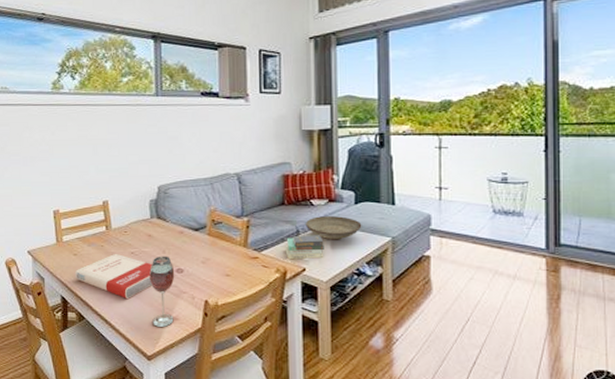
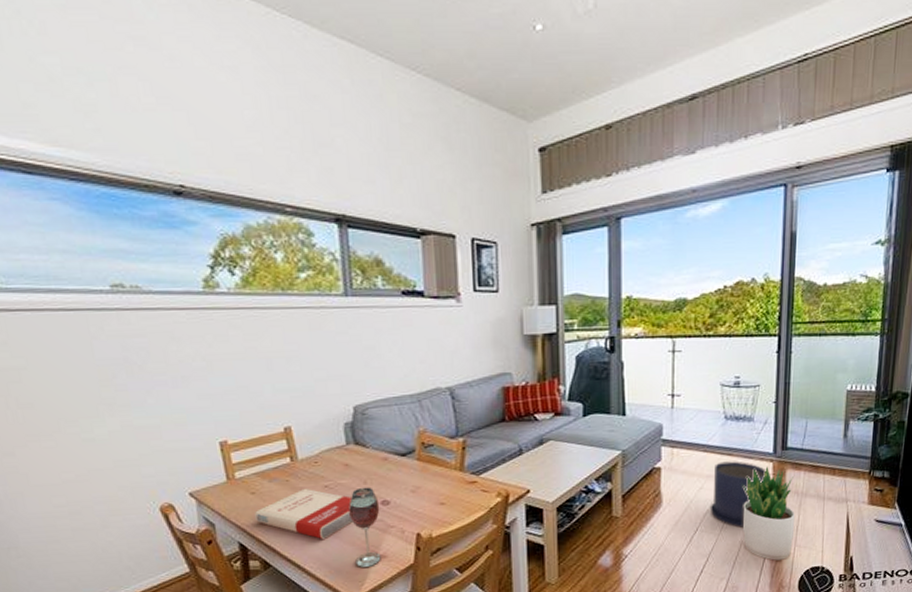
books: present [285,235,324,260] -> none [507,452,550,482]
decorative bowl: present [306,216,362,240] -> none [529,431,591,458]
planter: none [481,254,539,321] -> present [709,461,766,527]
planter: none [513,261,572,359] -> present [741,466,795,561]

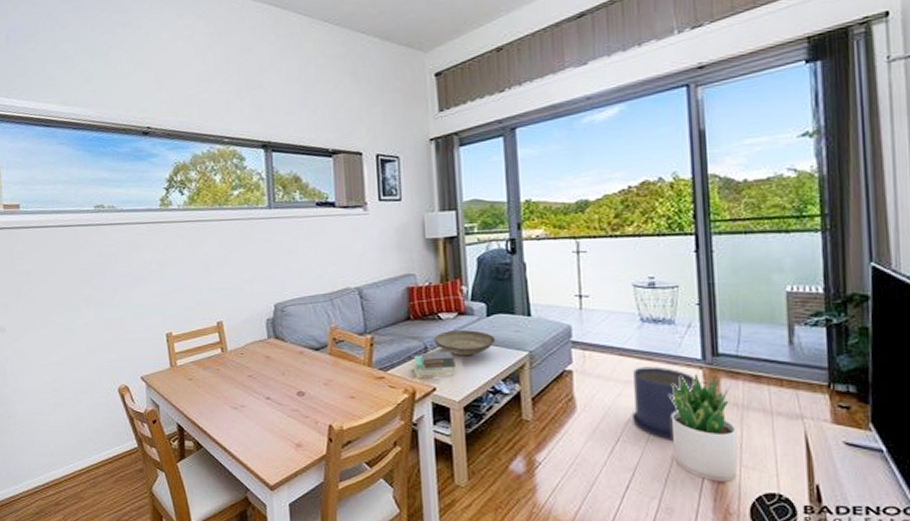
book: present [254,488,353,539] -> none [190,376,273,425]
wineglass: present [348,487,381,567] -> none [269,378,297,454]
books: none [507,452,550,482] -> present [413,351,455,379]
decorative bowl: none [529,431,591,458] -> present [434,330,496,357]

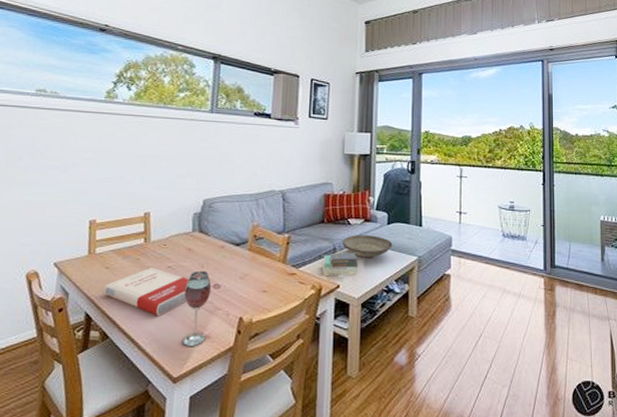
book: none [190,376,273,425] -> present [103,267,189,315]
wineglass: none [269,378,297,454] -> present [182,270,212,346]
planter: present [631,366,696,440] -> none [492,274,539,336]
planter: present [666,373,738,482] -> none [518,281,565,372]

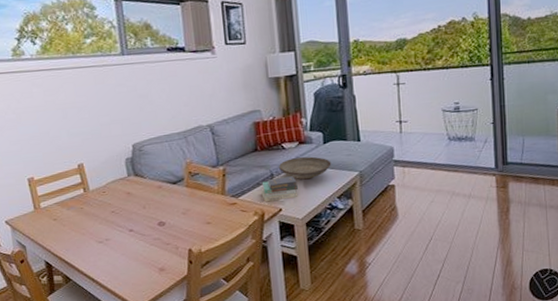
book: present [103,267,189,315] -> none [56,213,136,256]
wineglass: present [182,270,212,346] -> none [131,211,160,279]

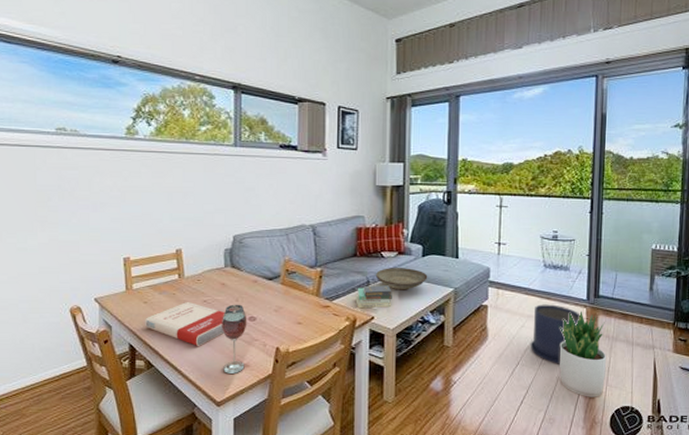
book: none [56,213,136,256] -> present [144,301,224,346]
wineglass: none [131,211,160,279] -> present [222,304,247,373]
planter: none [441,176,490,235] -> present [530,304,581,364]
planter: none [468,179,521,265] -> present [558,311,606,397]

